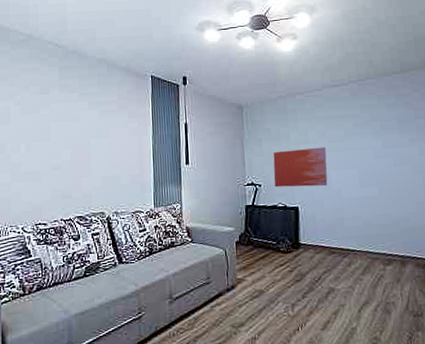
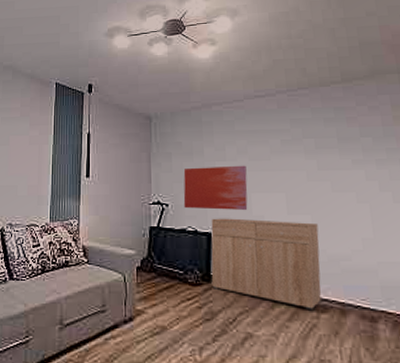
dresser: none [298,192,387,264] -> present [211,218,322,311]

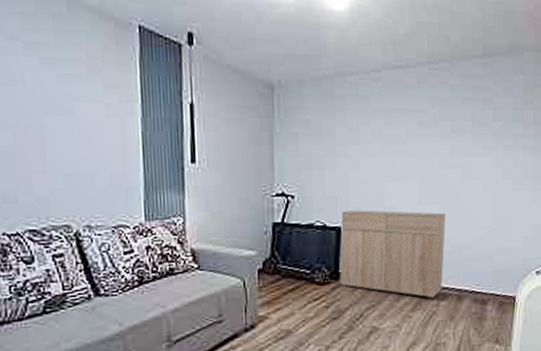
wall art: present [183,165,248,211] -> none [311,150,381,202]

